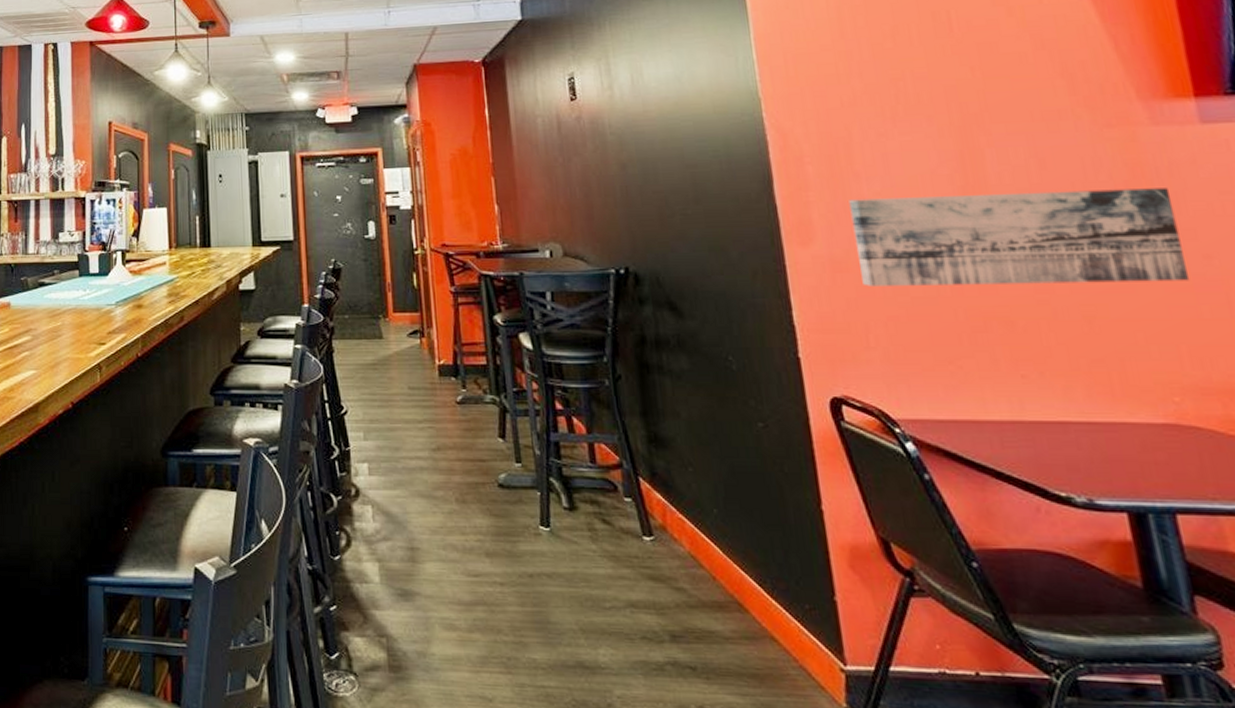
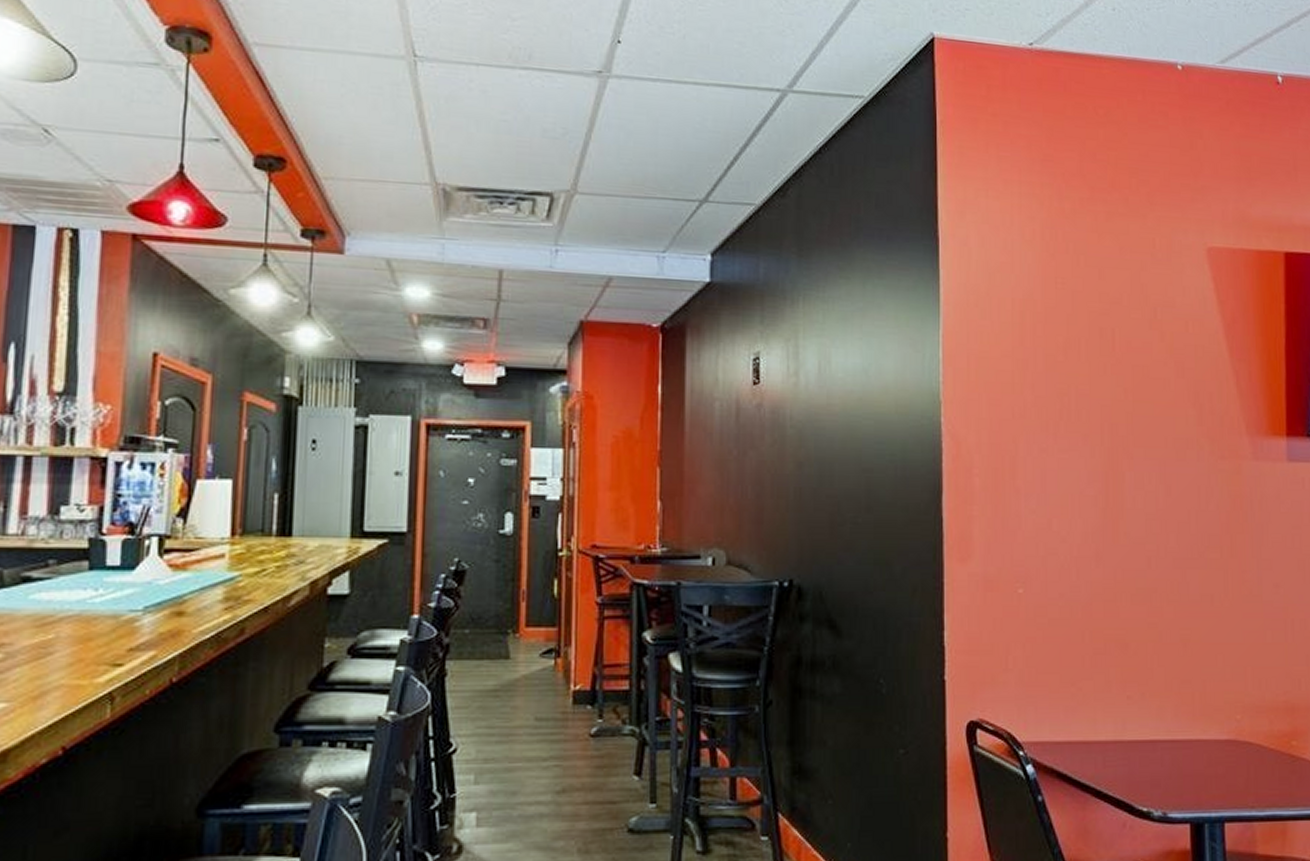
wall art: present [849,188,1190,286] -> none [1007,516,1262,608]

